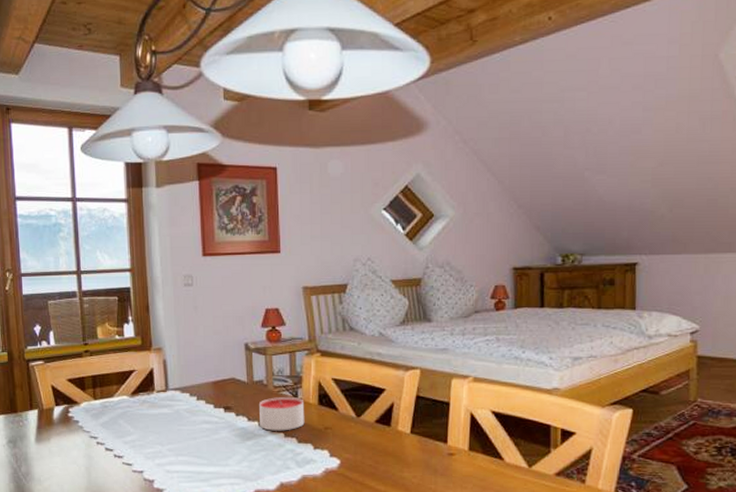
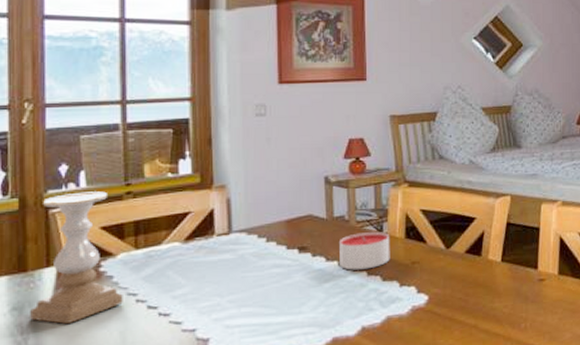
candle holder: none [21,349,87,457] -> present [30,191,123,324]

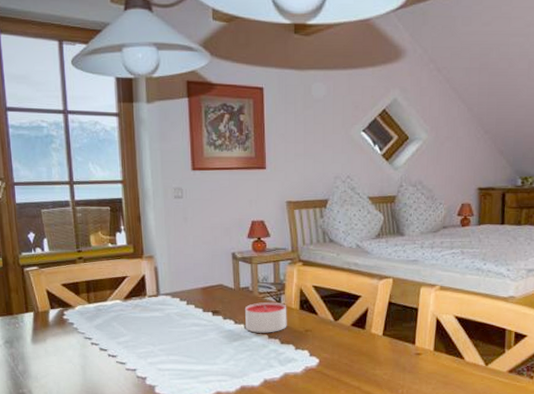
candle holder: present [30,191,123,324] -> none [18,255,82,356]

